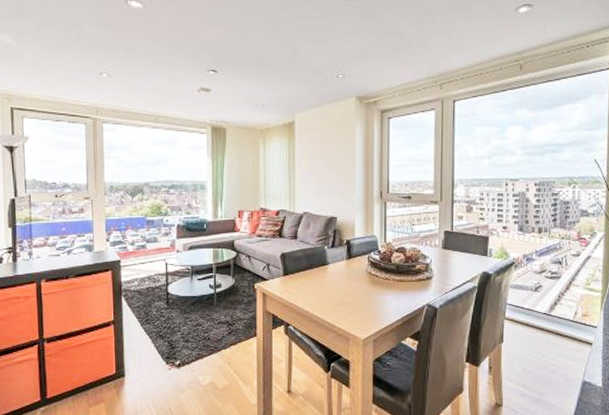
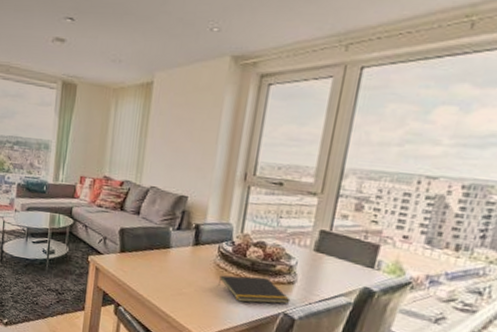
notepad: none [371,277,431,301] -> present [217,275,291,304]

